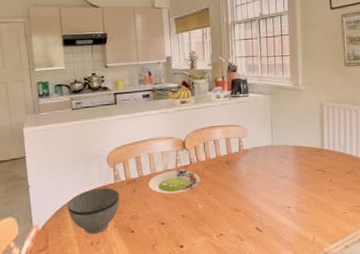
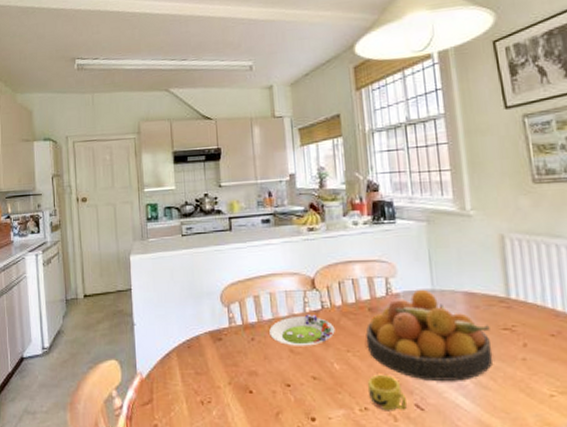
bowl: present [67,187,120,234] -> none [175,332,236,390]
cup: none [222,209,251,234] -> present [367,375,408,410]
fruit bowl: none [223,145,310,211] -> present [365,289,493,381]

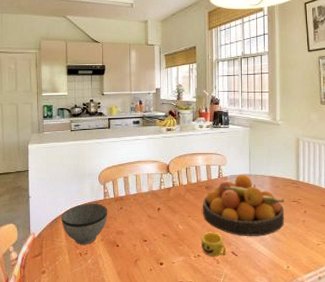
bowl: none [175,332,236,390] -> present [61,203,108,245]
salad plate: present [269,314,335,346] -> none [134,190,181,213]

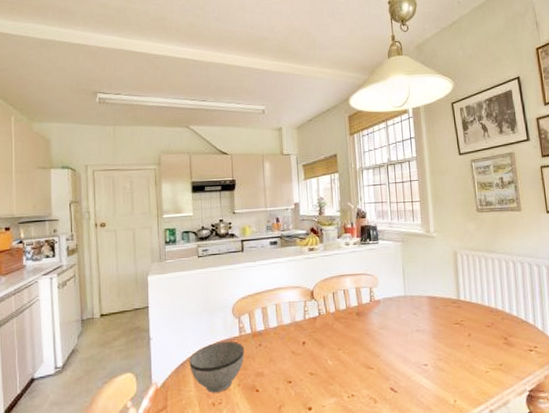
cup: present [200,233,227,256] -> none [354,367,385,395]
fruit bowl: present [202,174,285,236] -> none [353,295,447,368]

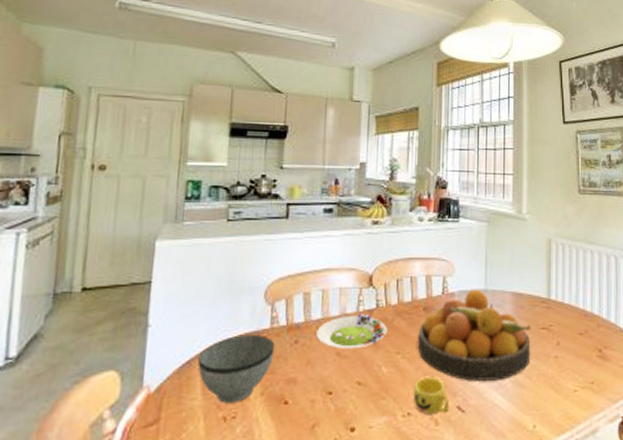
salad plate: none [275,320,329,349] -> present [316,313,387,349]
fruit bowl: none [353,295,447,368] -> present [417,289,531,381]
cup: none [354,367,385,395] -> present [412,377,450,414]

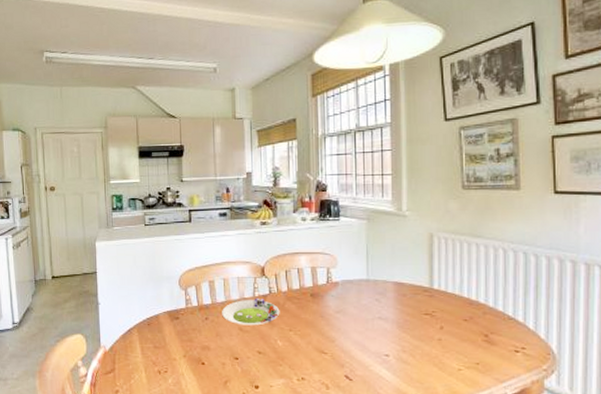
bowl: present [197,334,275,403] -> none [136,312,191,361]
cup: present [412,377,450,414] -> none [305,351,339,380]
fruit bowl: present [417,289,531,381] -> none [307,278,414,357]

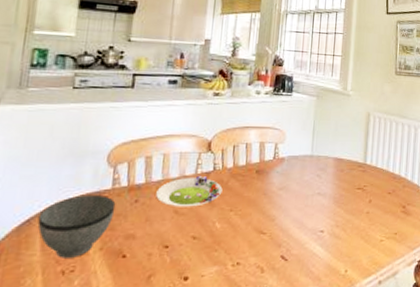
bowl: none [136,312,191,361] -> present [37,194,116,258]

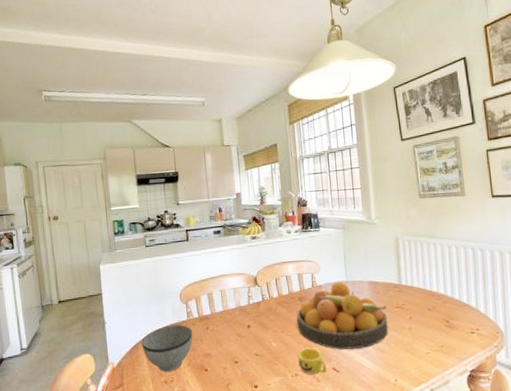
salad plate: present [156,175,223,207] -> none [221,305,273,332]
cup: none [242,231,275,263] -> present [297,348,327,374]
fruit bowl: none [248,154,349,234] -> present [296,281,389,350]

